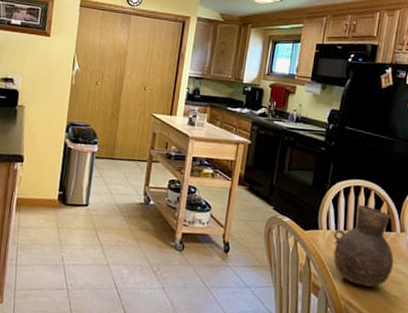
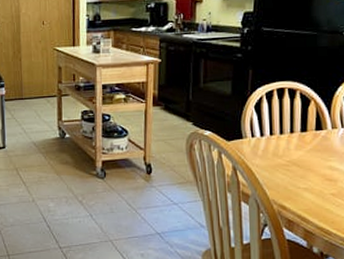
vase: present [333,205,394,287] -> none [259,107,328,188]

